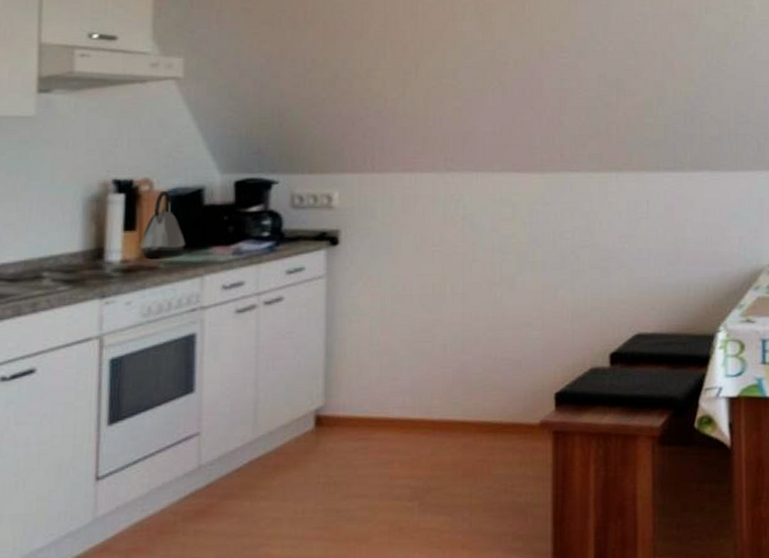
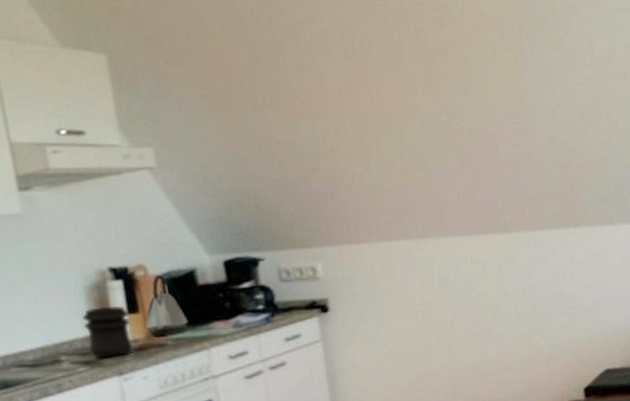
jar: none [74,221,125,279] -> present [82,305,133,359]

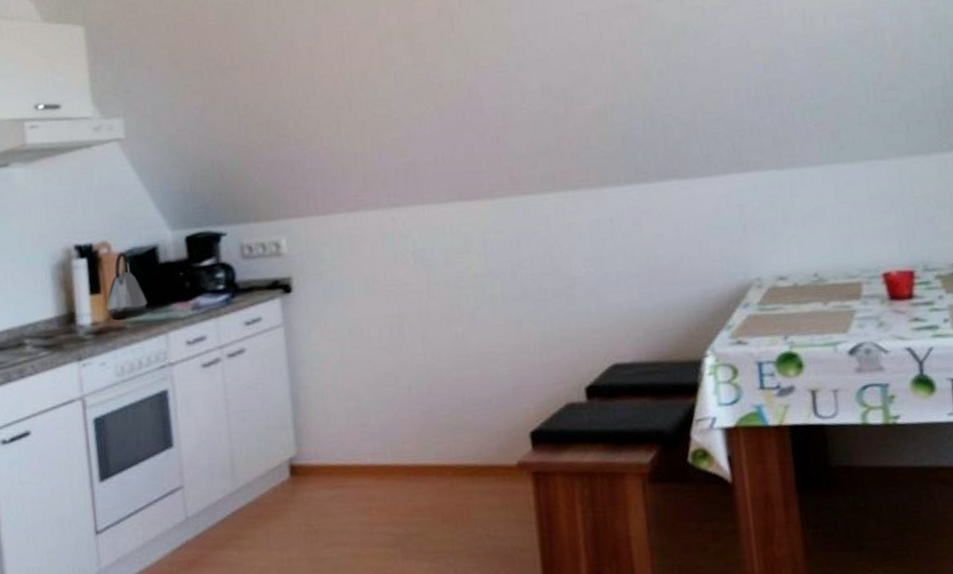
jar: present [82,305,133,359] -> none [47,285,93,343]

